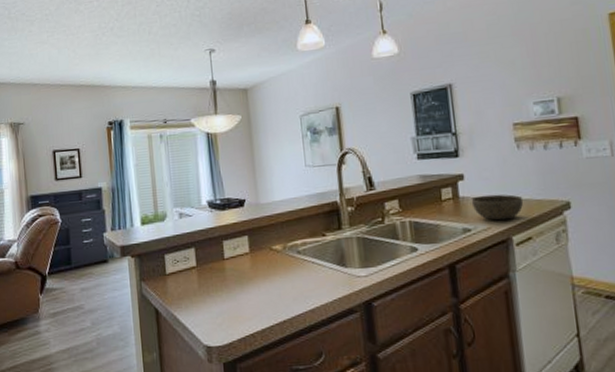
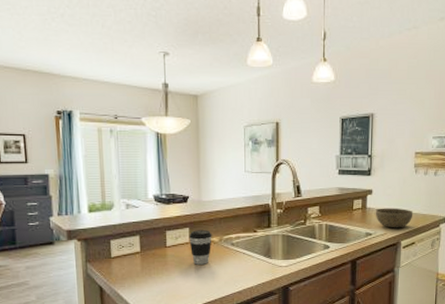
coffee cup: none [248,237,275,279] -> present [189,230,212,265]

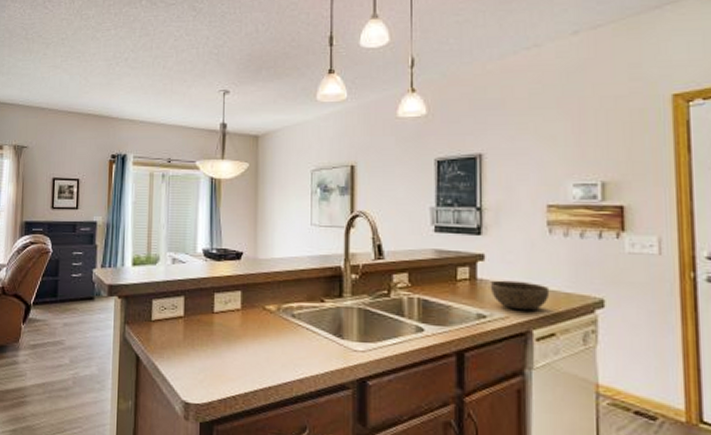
coffee cup: present [189,230,212,265] -> none [240,294,269,339]

